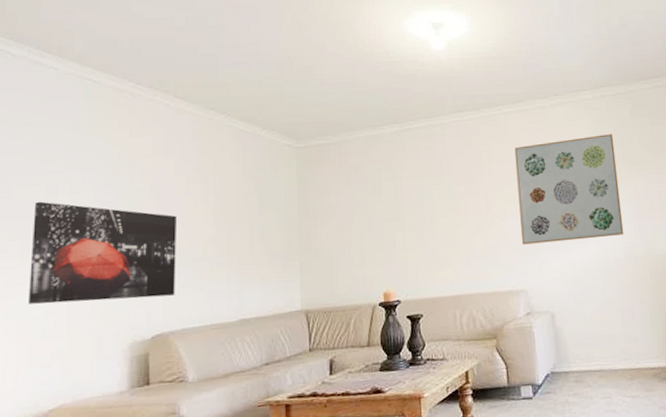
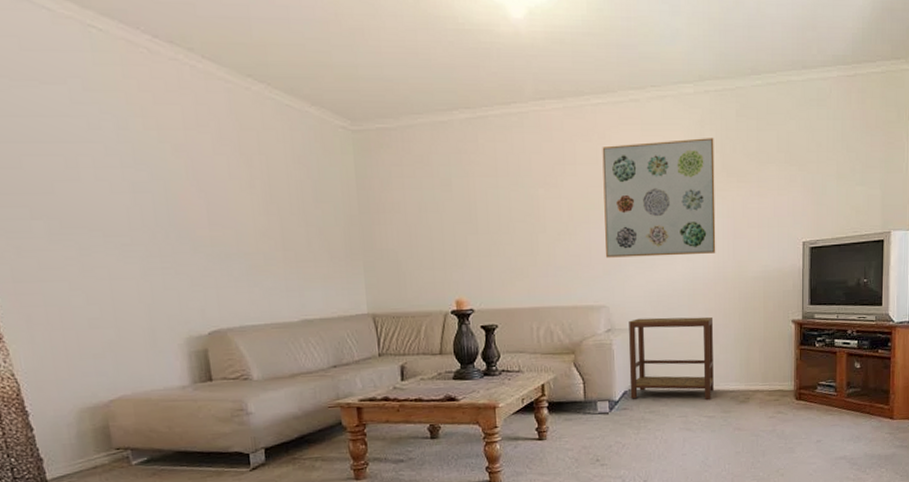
wall art: present [29,201,176,304] -> none [53,176,229,292]
side table: none [547,295,635,382] -> present [629,316,714,401]

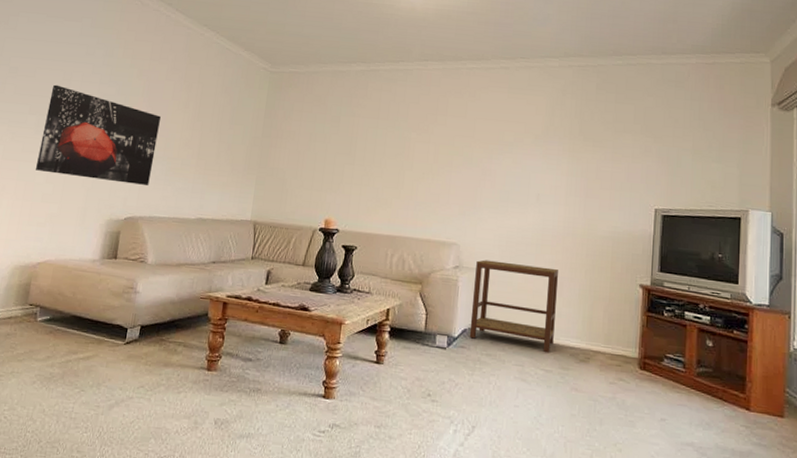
wall art: none [53,176,229,292] -> present [36,84,161,185]
wall art: present [602,138,716,258] -> none [462,103,574,209]

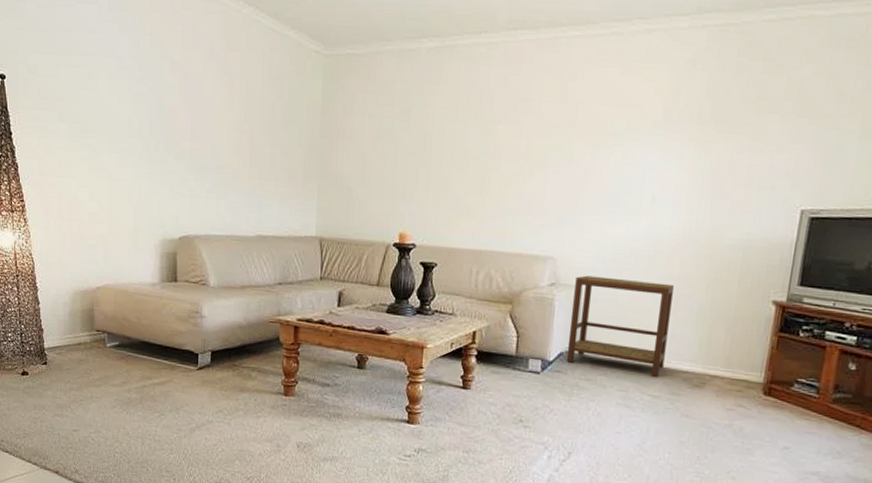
wall art: present [36,84,161,185] -> none [77,85,203,200]

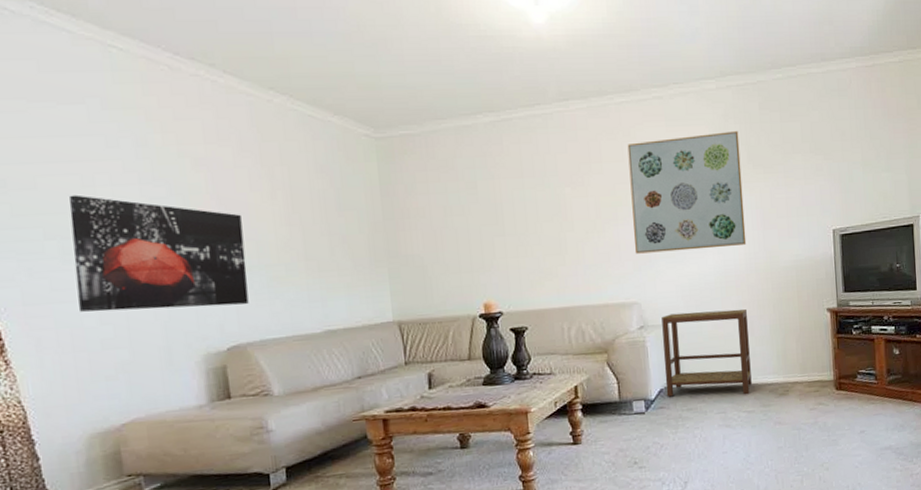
wall art: none [77,85,203,200] -> present [69,194,249,312]
wall art: none [560,79,706,213] -> present [627,131,747,254]

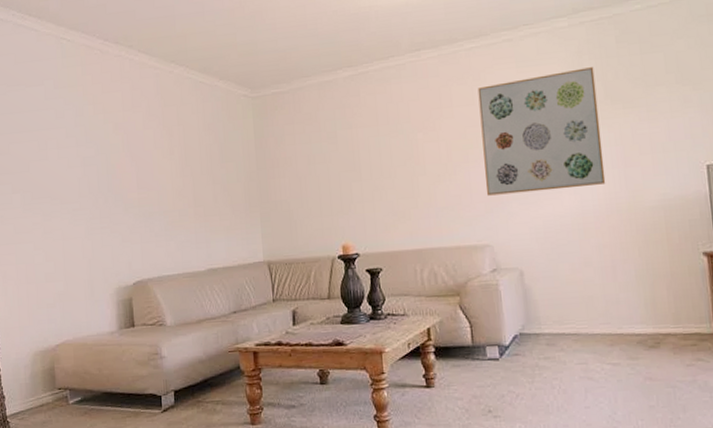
wall art: present [69,194,249,312] -> none [29,157,150,251]
side table: present [662,309,752,397] -> none [515,252,616,346]

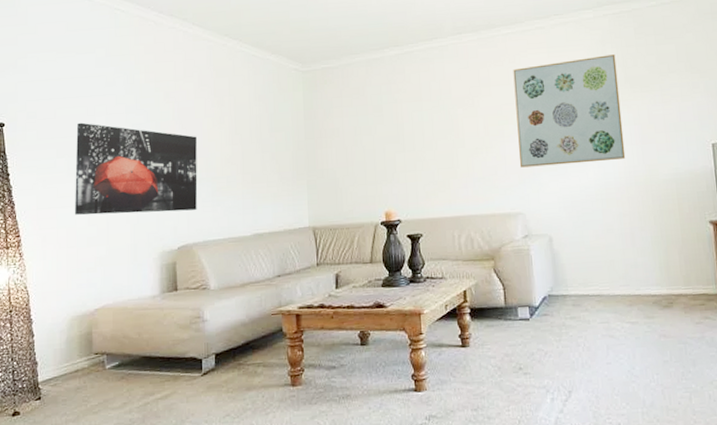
wall art: none [29,157,150,251] -> present [75,122,198,215]

